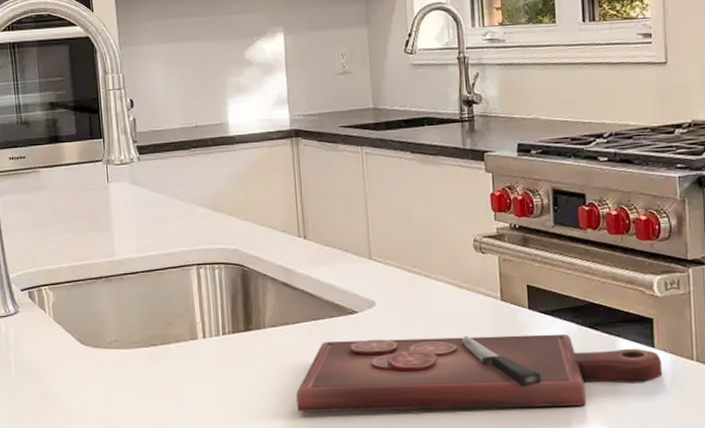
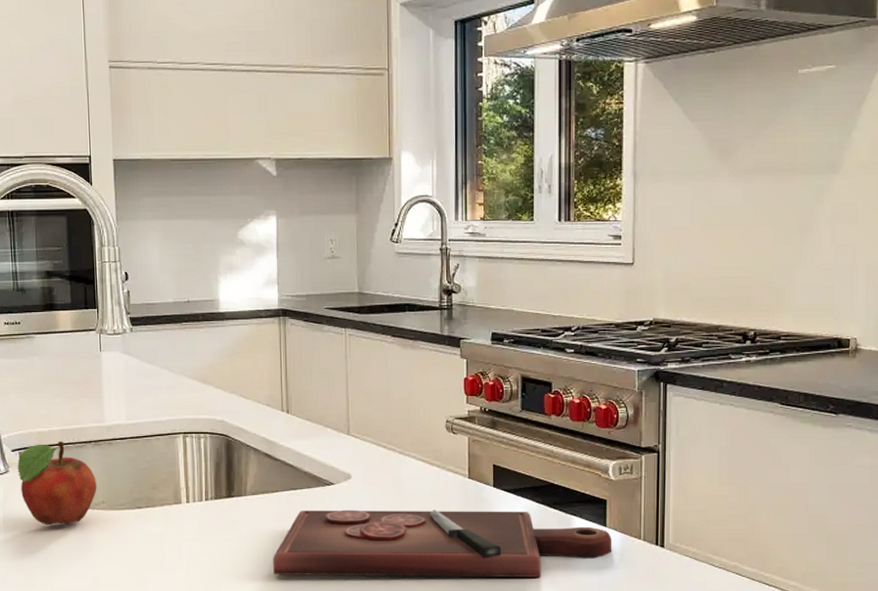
fruit: none [27,278,110,368] -> present [17,441,97,526]

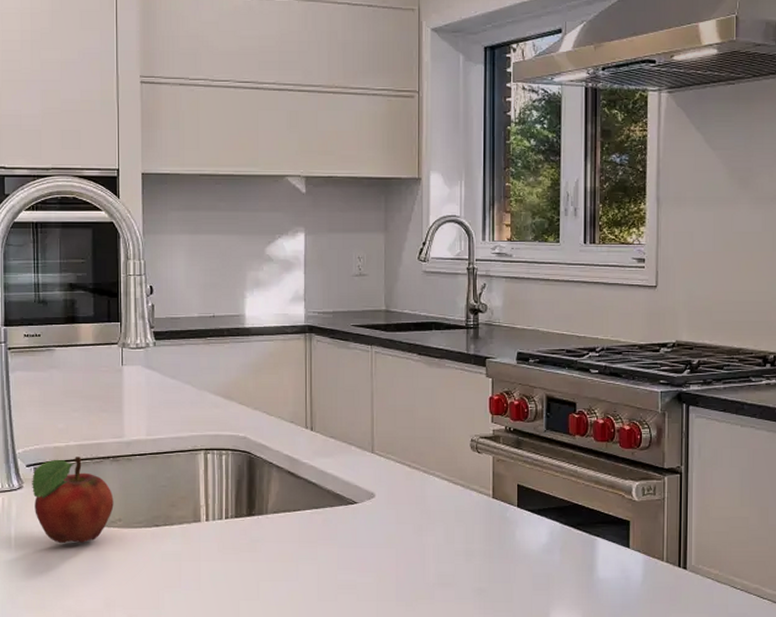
cutting board: present [273,509,613,577] -> none [293,529,636,599]

